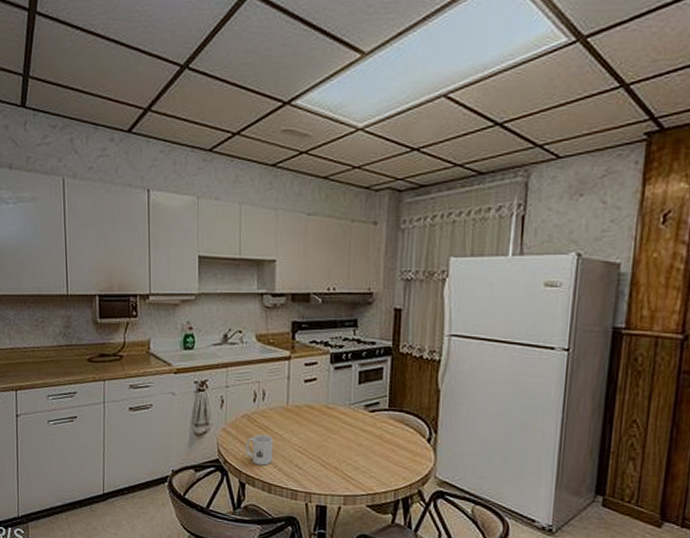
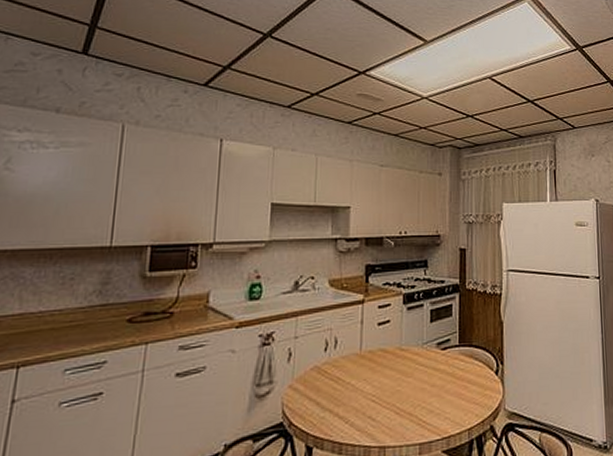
mug: present [245,435,273,466] -> none [314,387,345,423]

